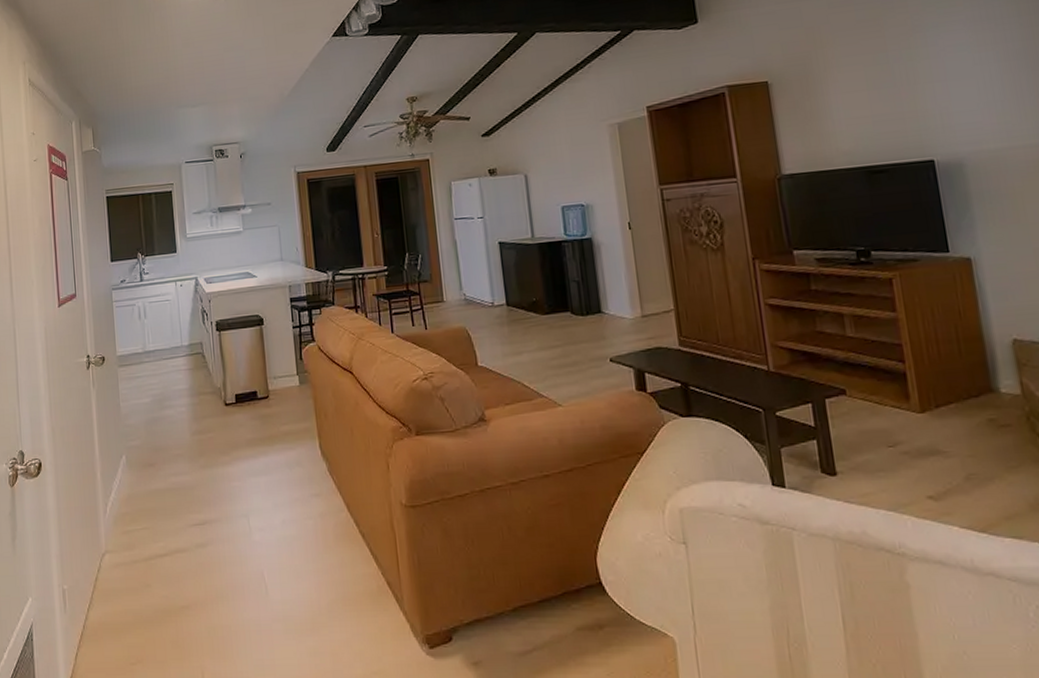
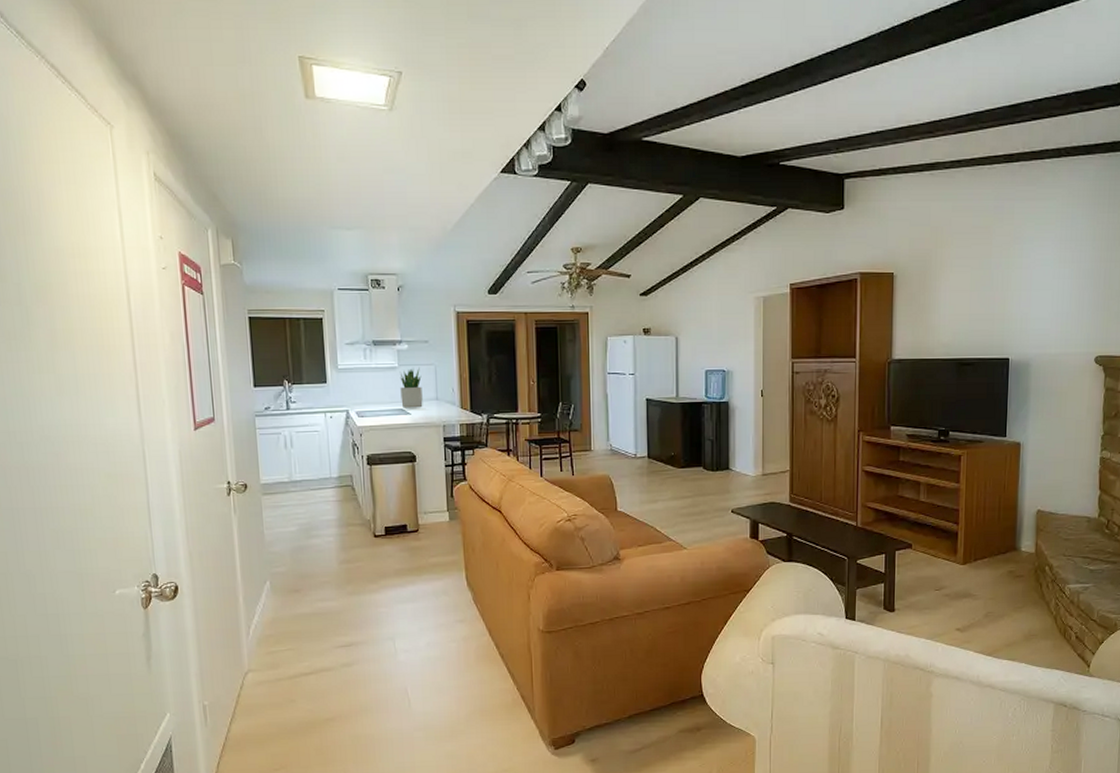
planter: none [244,229,268,272] -> present [399,367,423,408]

